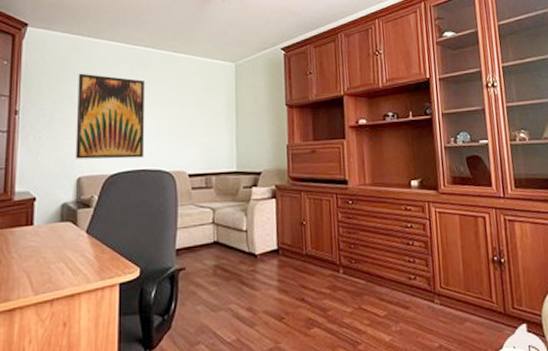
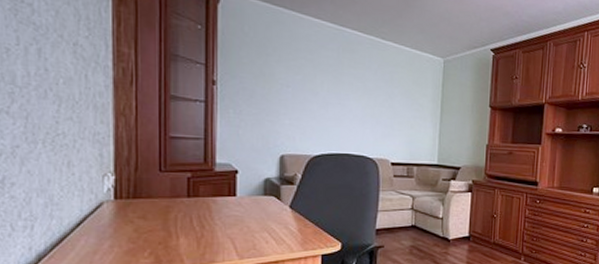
wall art: present [75,73,145,159] -> none [278,48,351,142]

